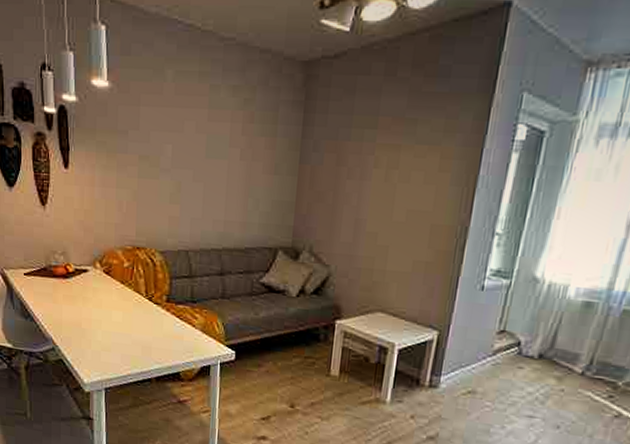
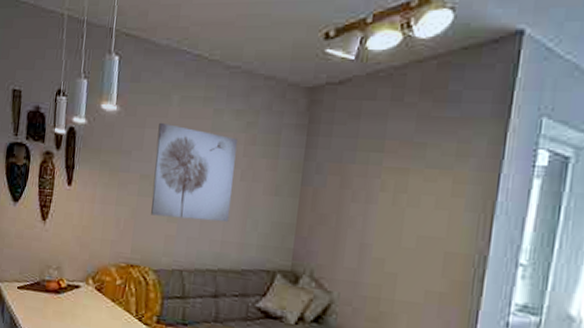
wall art: none [152,99,235,203] -> present [151,122,237,223]

